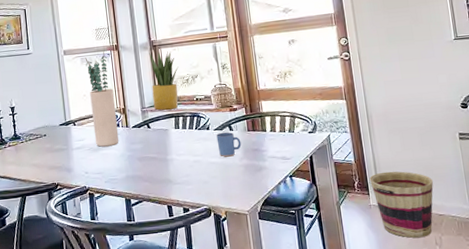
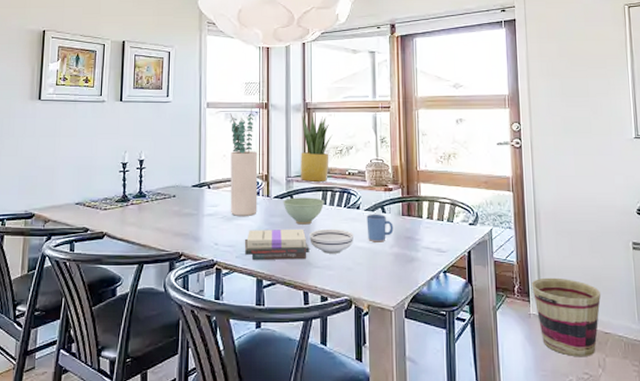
books: none [110,152,169,184] -> present [244,228,310,261]
bowl: none [140,123,178,149] -> present [283,197,325,225]
bowl: none [167,148,207,171] -> present [309,228,353,254]

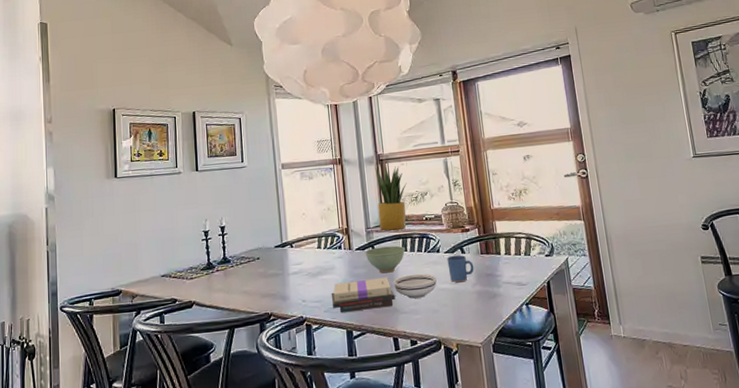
vase: present [230,108,258,216] -> none [305,165,341,272]
basket: present [532,277,601,357] -> none [610,298,677,372]

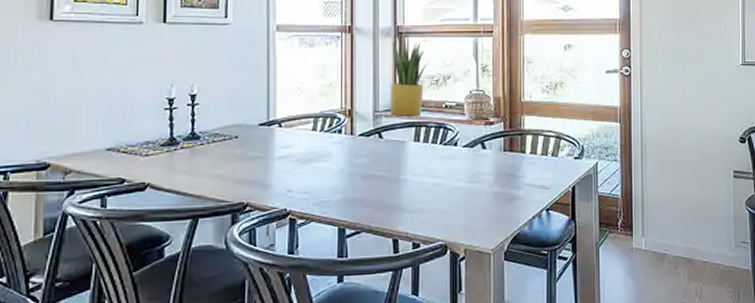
books: present [331,277,395,313] -> none [323,169,400,208]
bowl: present [365,245,406,274] -> none [369,134,418,165]
bowl: present [393,273,437,299] -> none [400,168,450,196]
mug: present [447,255,474,283] -> none [465,150,494,182]

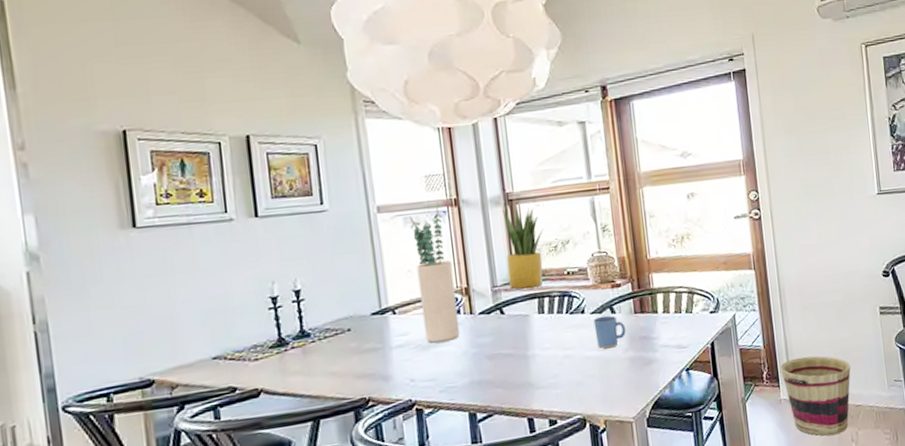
vase: none [305,32,340,158] -> present [409,207,460,343]
mug: none [465,150,494,182] -> present [593,315,626,349]
basket: none [635,209,702,288] -> present [780,356,851,436]

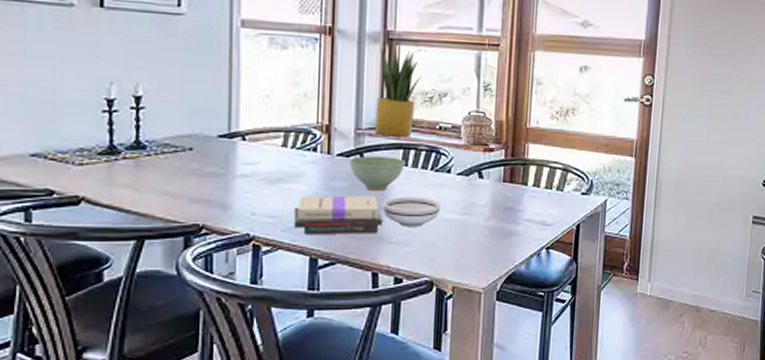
vase: present [409,207,460,343] -> none [274,33,316,178]
books: none [447,346,530,393] -> present [293,195,383,236]
bowl: none [490,307,543,342] -> present [349,156,406,191]
bowl: none [527,339,581,371] -> present [383,196,440,227]
mug: present [593,315,626,349] -> none [458,179,492,214]
basket: present [780,356,851,436] -> none [642,253,713,336]

